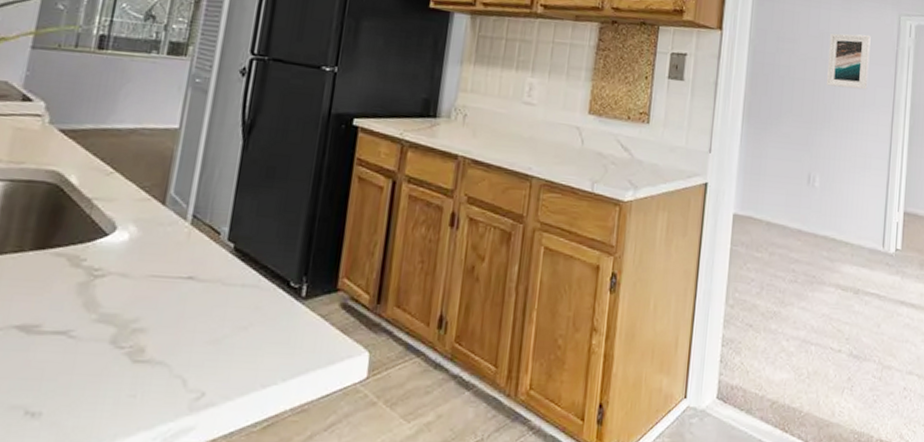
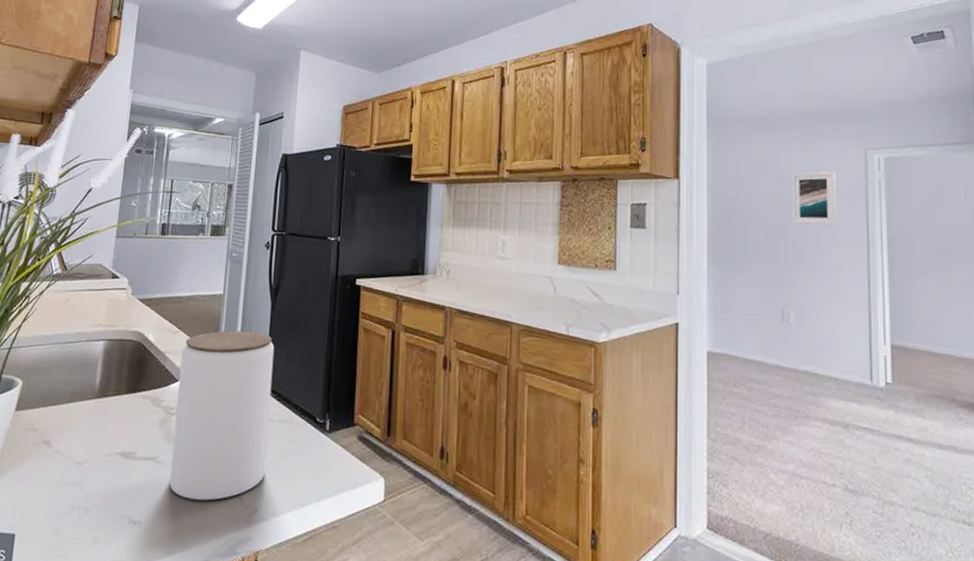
jar: none [86,174,243,384] -> present [169,330,275,501]

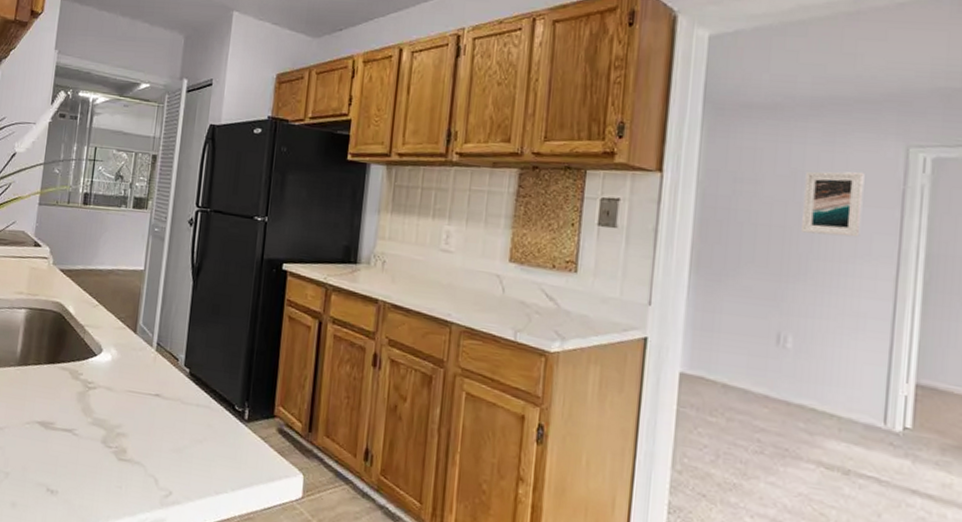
jar: present [169,330,275,501] -> none [86,307,195,478]

